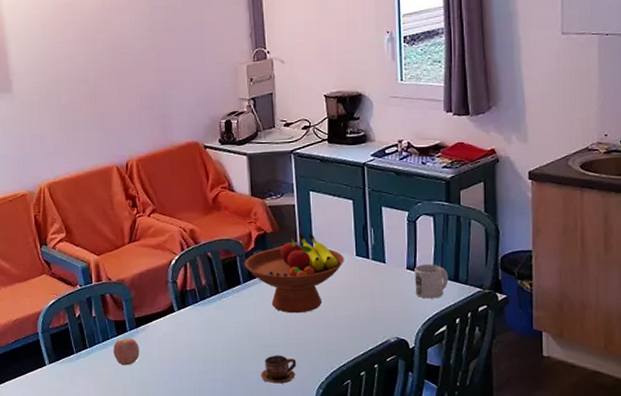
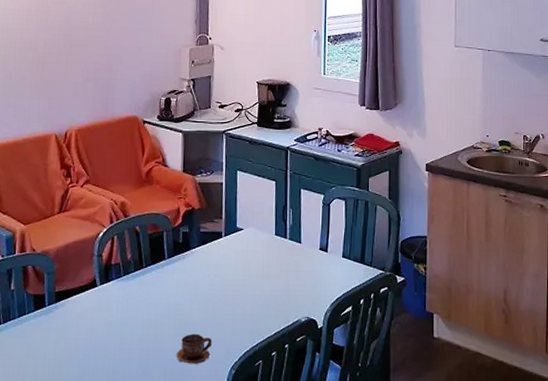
apple: present [113,338,140,366] -> none [28,313,56,344]
fruit bowl: present [244,233,344,314] -> none [170,210,264,291]
mug: present [414,264,449,299] -> none [326,245,356,279]

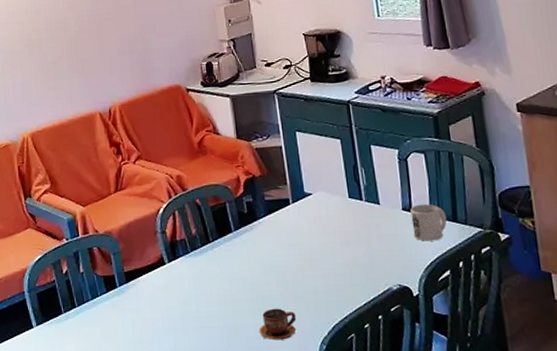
mug: none [326,245,356,279] -> present [410,203,447,242]

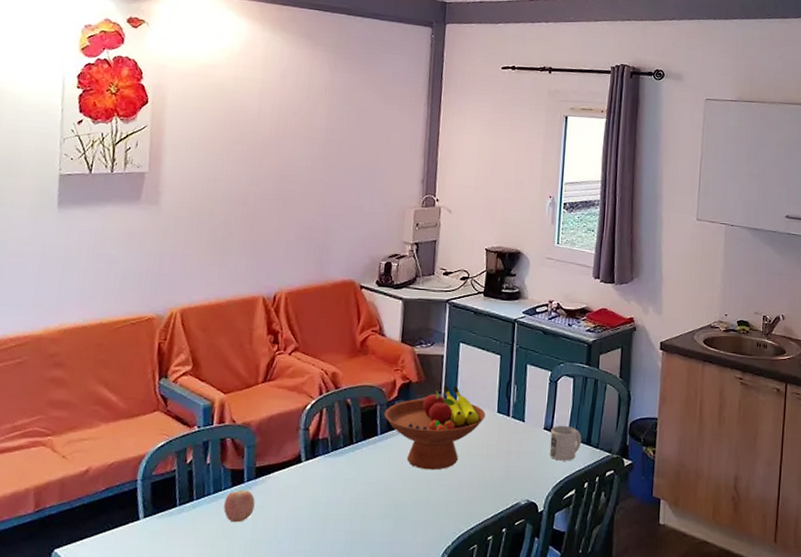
apple: none [103,294,131,326] -> present [223,490,255,523]
fruit bowl: none [234,175,337,262] -> present [383,385,486,470]
cup: present [259,308,297,340] -> none [384,515,425,548]

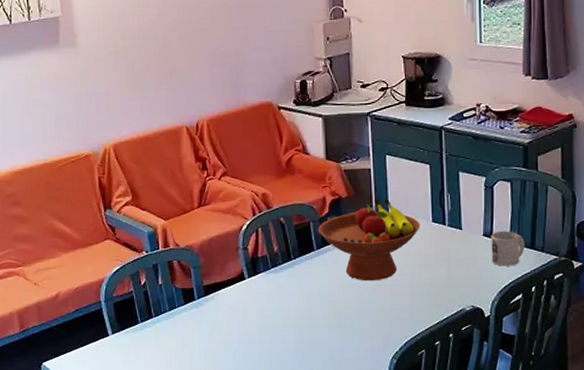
apple: present [223,490,255,523] -> none [180,306,208,336]

